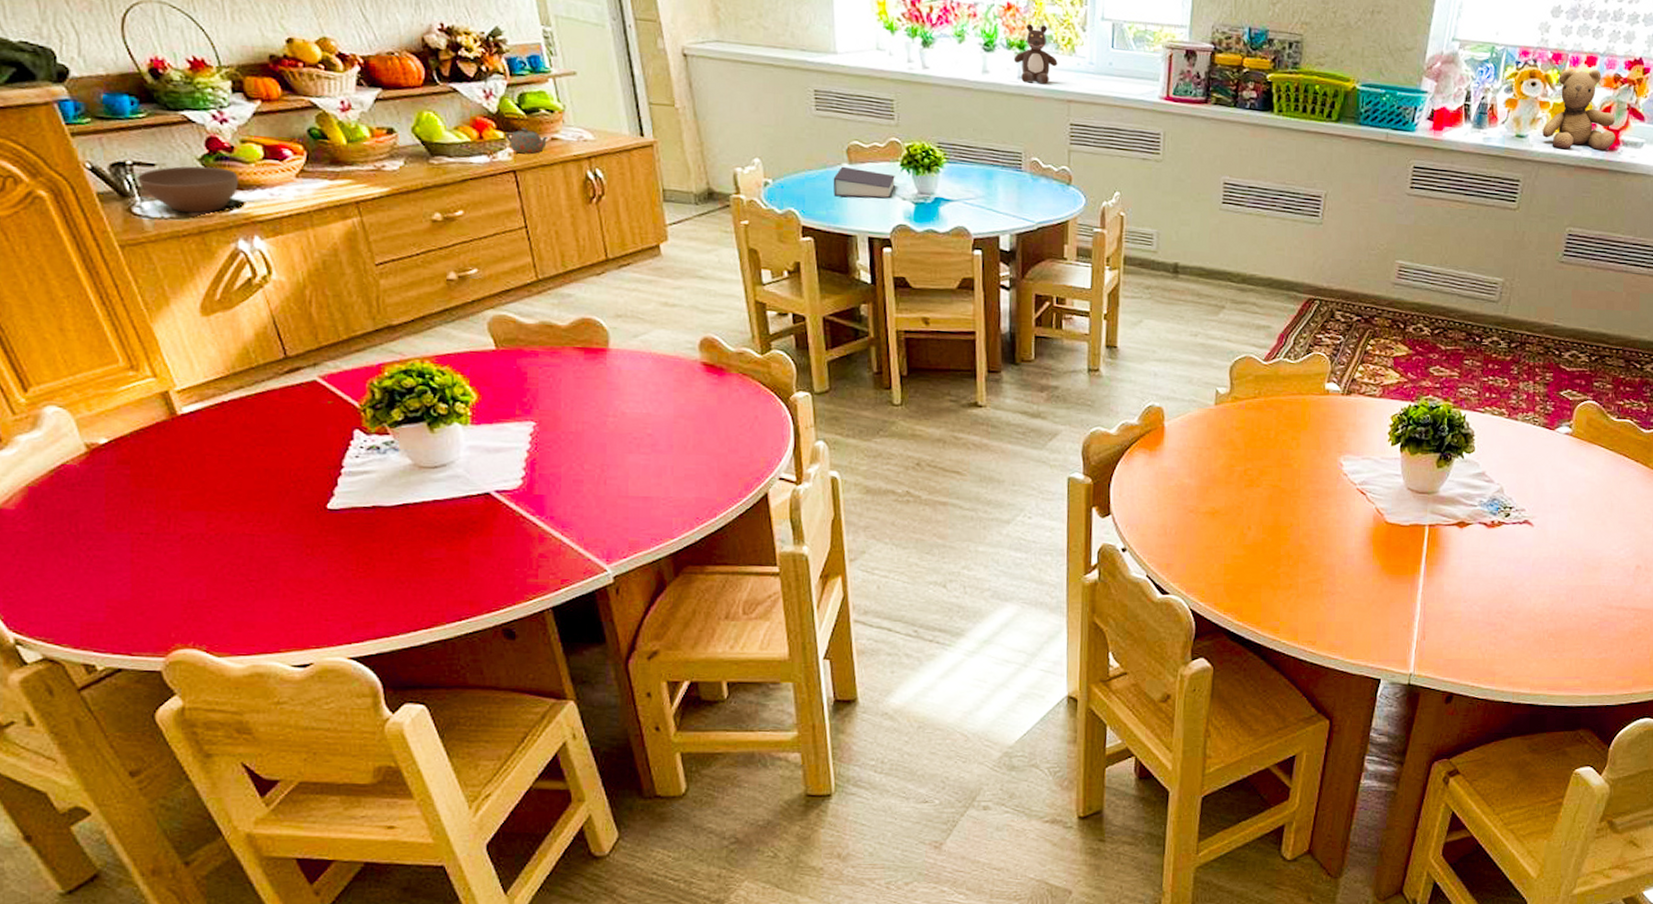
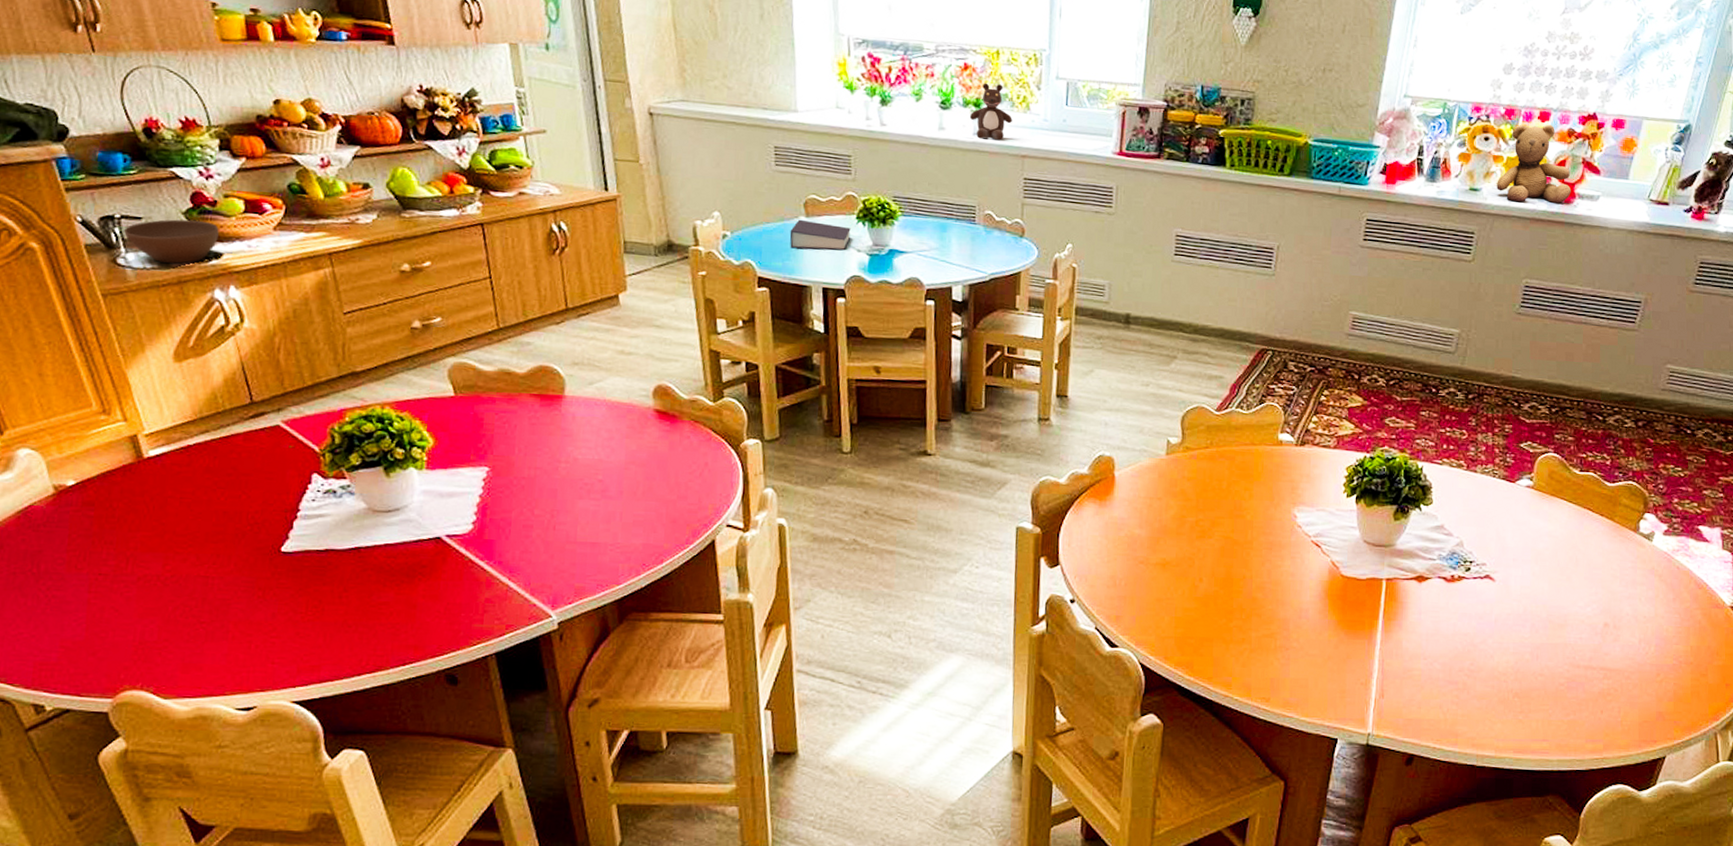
teapot: present [505,127,549,155] -> none [475,182,517,209]

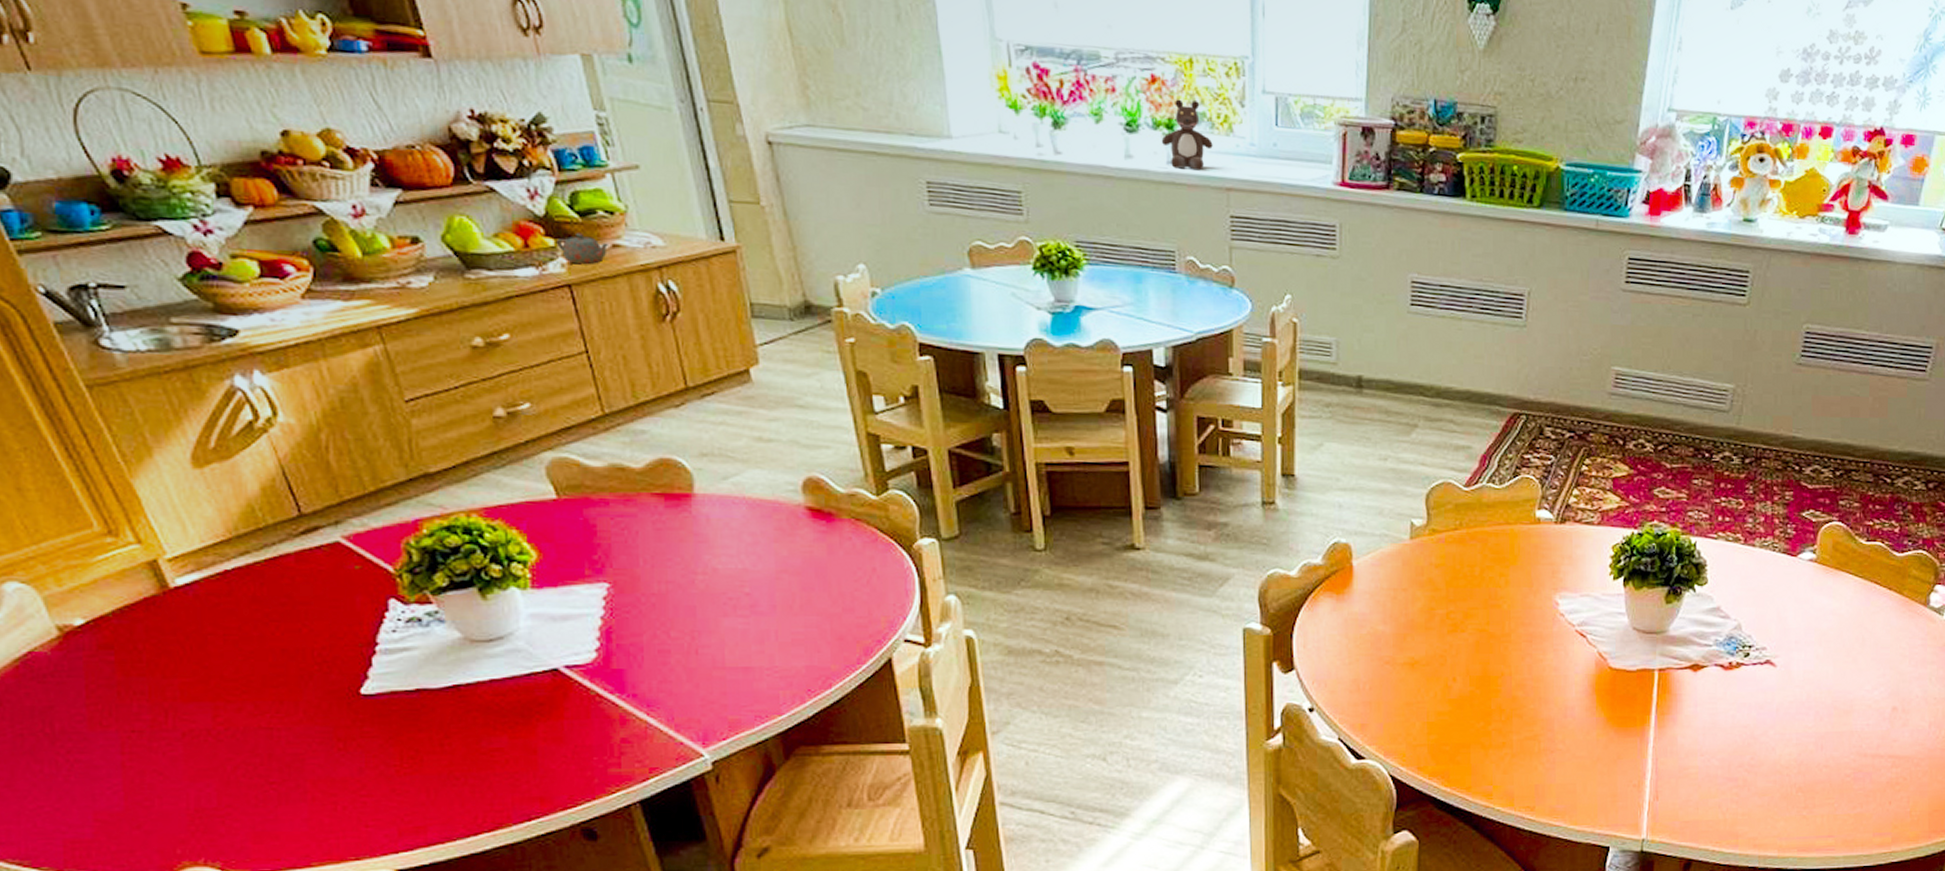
bowl: present [124,219,219,264] -> none [104,287,230,344]
teapot: none [475,182,517,209] -> present [557,232,609,266]
book: present [789,219,851,251] -> none [953,271,1027,309]
teddy bear: present [1497,124,1571,204] -> none [1773,141,1856,235]

